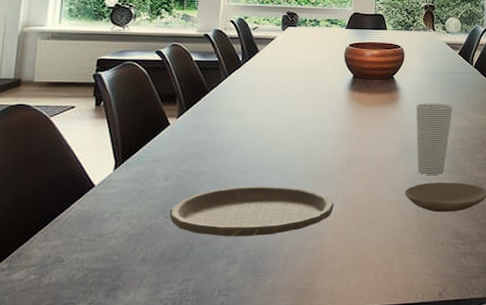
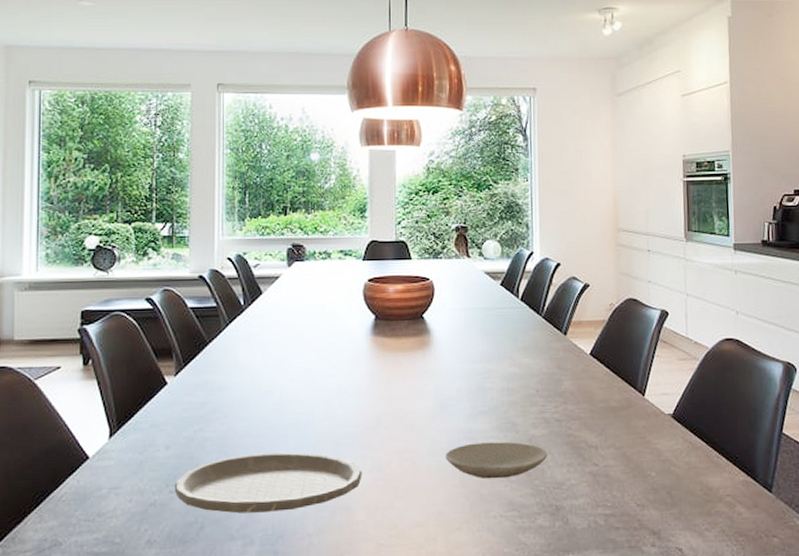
cup: present [416,103,453,175] -> none [452,346,497,434]

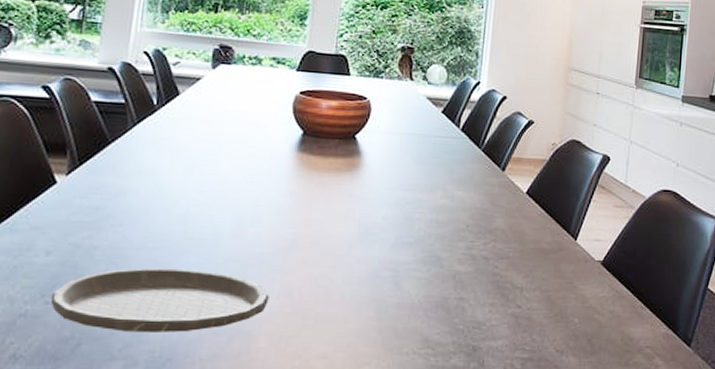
plate: present [446,442,548,479] -> none [362,275,471,314]

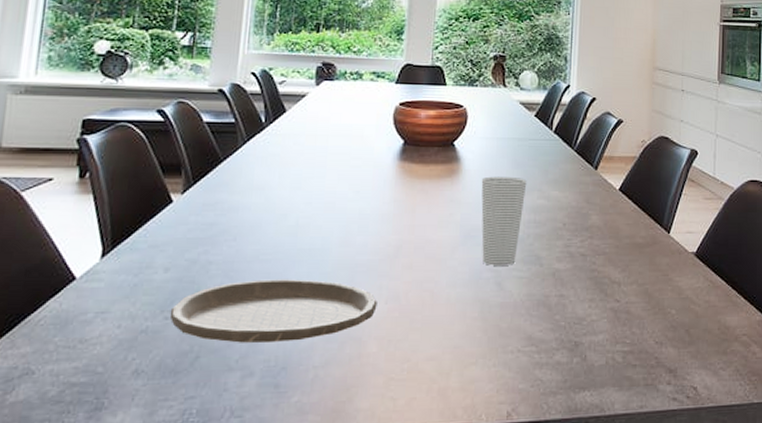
cup: none [380,172,431,265] -> present [481,176,527,266]

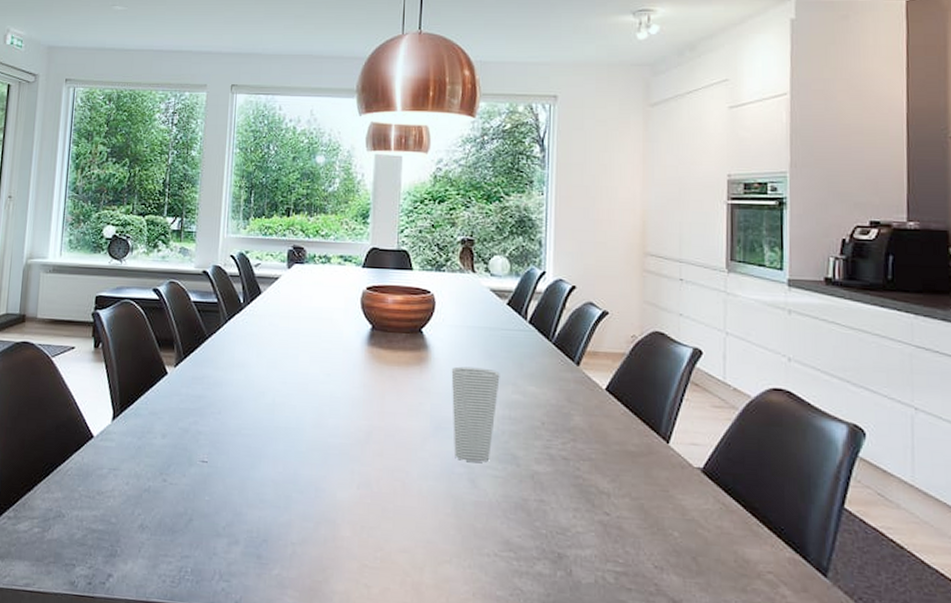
plate: present [169,279,377,343] -> none [167,452,350,516]

